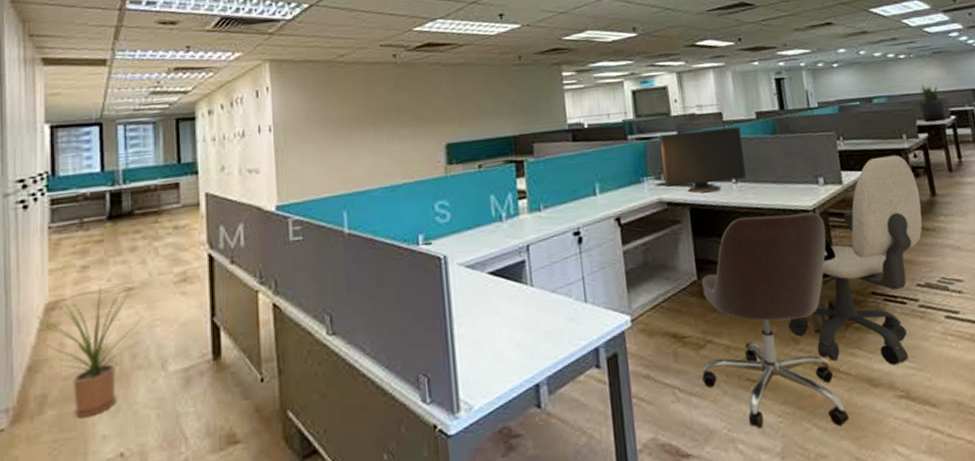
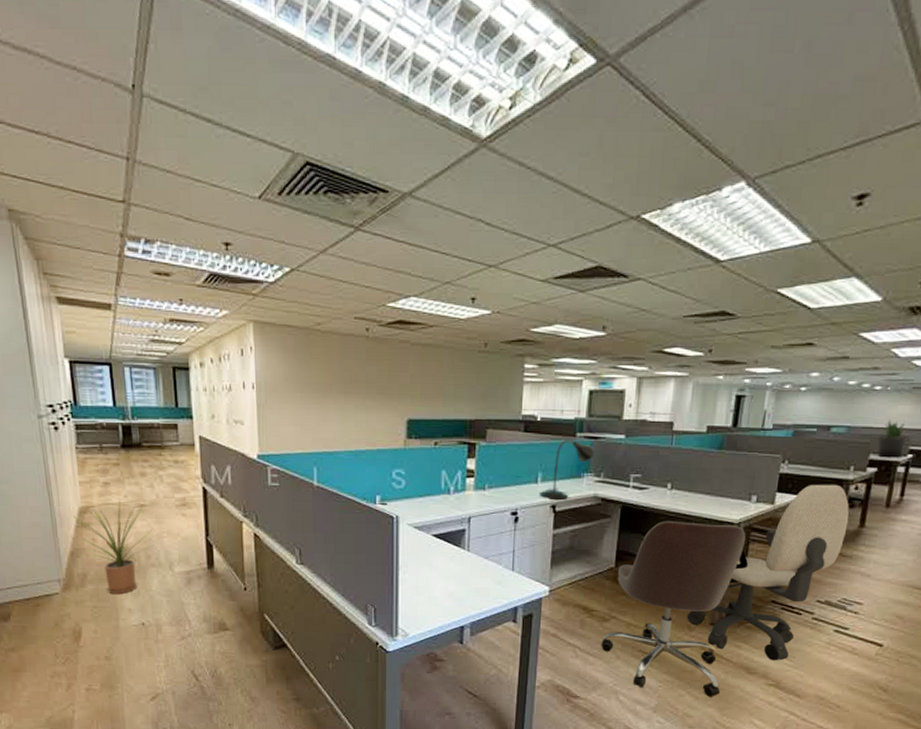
desk lamp: none [600,143,651,212] -> present [540,439,595,500]
computer monitor: present [659,126,747,194] -> none [602,436,688,495]

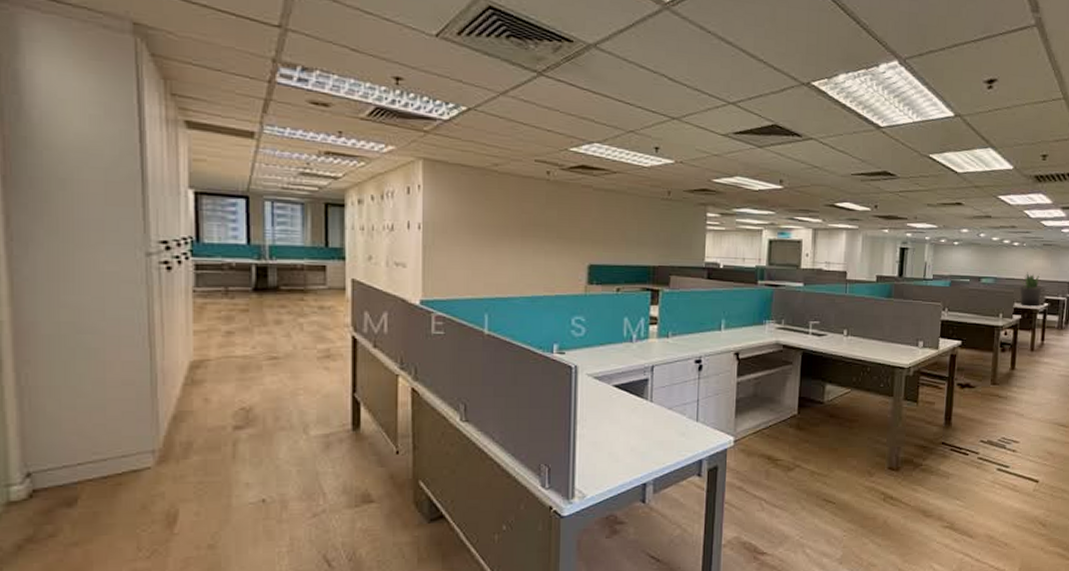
house plant: present [73,500,155,595] -> none [181,352,287,466]
desk lamp: present [540,439,595,500] -> none [723,286,776,347]
office chair: present [601,520,746,697] -> none [786,366,916,544]
office chair: present [686,484,850,661] -> none [866,330,1002,502]

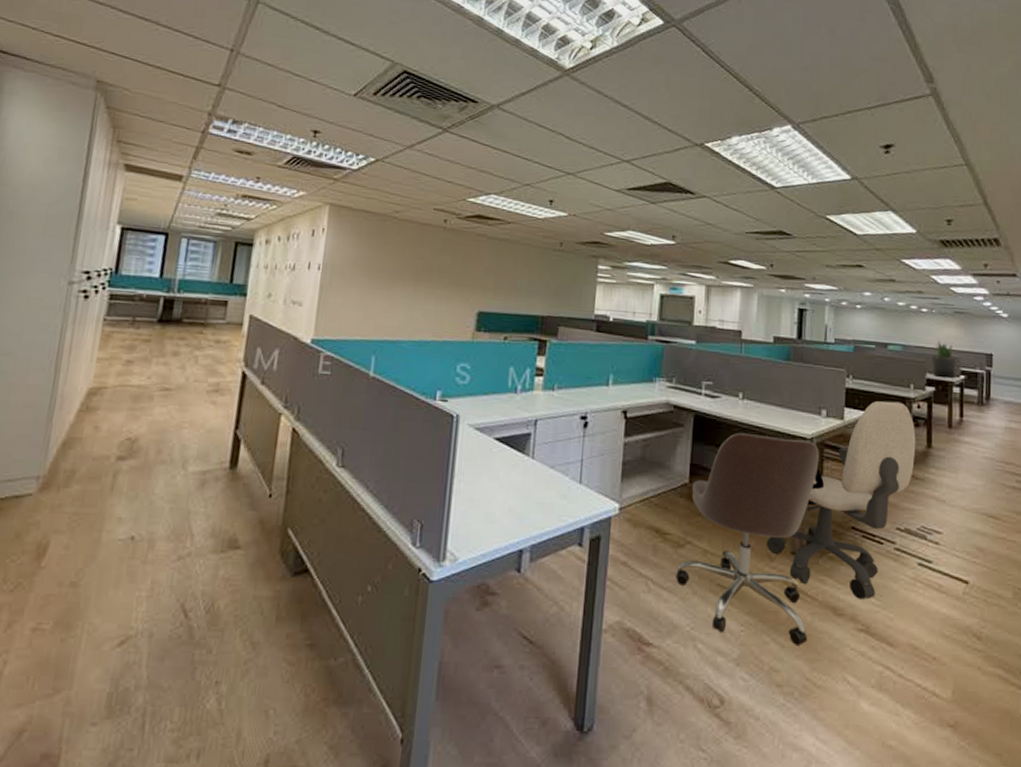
office chair: none [786,366,916,544] -> present [676,432,819,645]
office chair: none [866,330,1002,502] -> present [766,401,916,600]

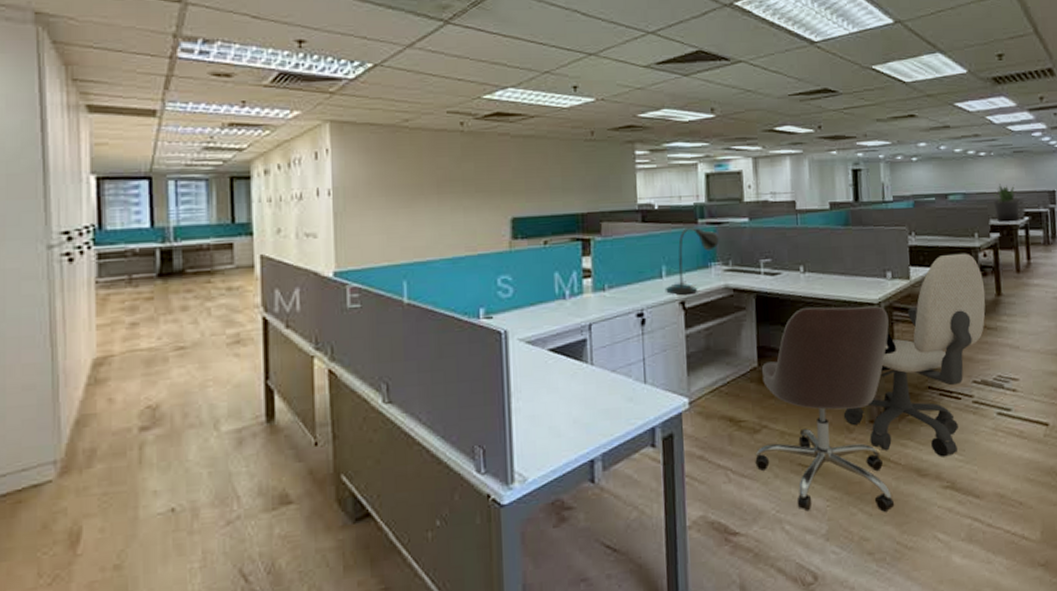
desk lamp: none [611,341,667,405] -> present [666,226,720,295]

